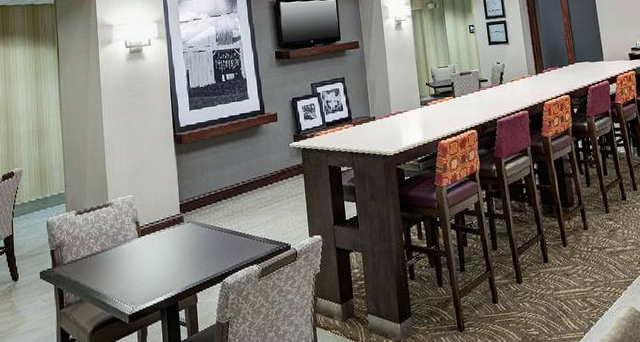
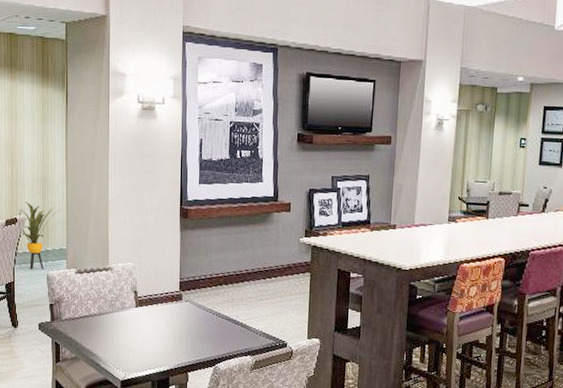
house plant: none [14,154,59,220] -> present [17,202,62,270]

